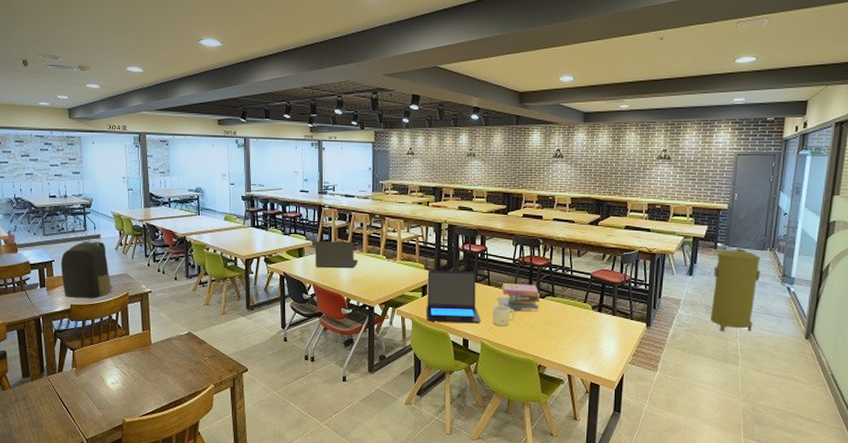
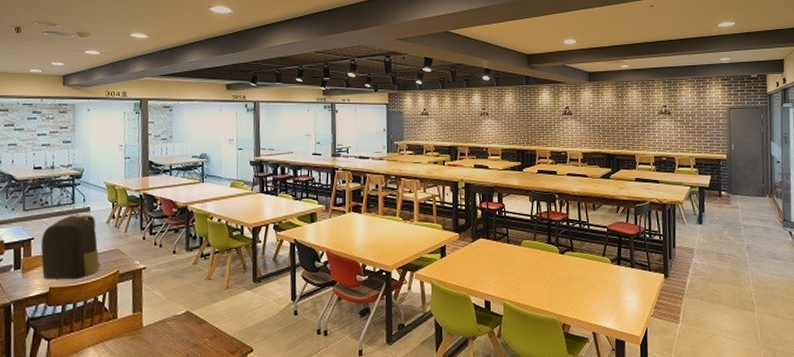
laptop: present [314,241,358,268] -> none [328,204,373,232]
laptop: present [426,269,481,323] -> none [445,229,503,284]
mug: present [492,305,516,327] -> none [513,263,537,286]
books: present [496,283,539,312] -> none [516,240,559,269]
trash can: present [710,247,761,332] -> none [720,195,764,278]

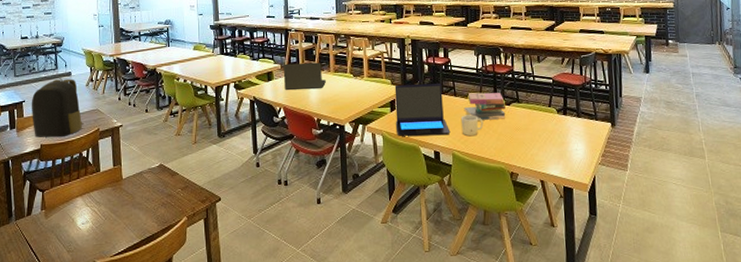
laptop: none [328,204,373,232] -> present [283,62,326,90]
laptop: none [445,229,503,284] -> present [394,83,451,136]
mug: none [513,263,537,286] -> present [461,114,484,137]
books: none [516,240,559,269] -> present [463,92,506,120]

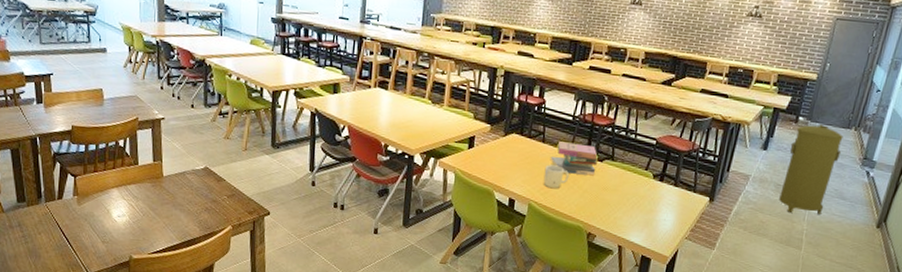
backpack: present [31,78,84,137] -> none [60,53,121,121]
laptop: present [283,62,326,90] -> none [351,76,400,111]
laptop: present [394,83,451,136] -> none [471,119,531,183]
trash can: none [668,43,714,125] -> present [779,123,844,216]

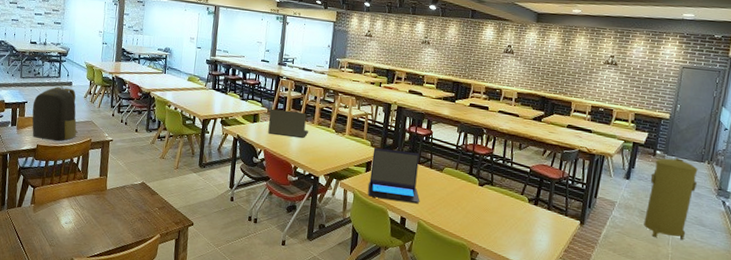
backpack: none [60,53,121,121] -> present [32,86,78,141]
laptop: none [351,76,400,111] -> present [268,108,308,138]
laptop: none [471,119,531,183] -> present [368,147,420,203]
mug: present [543,164,570,189] -> none [431,187,454,210]
books: present [550,141,597,176] -> none [436,167,478,199]

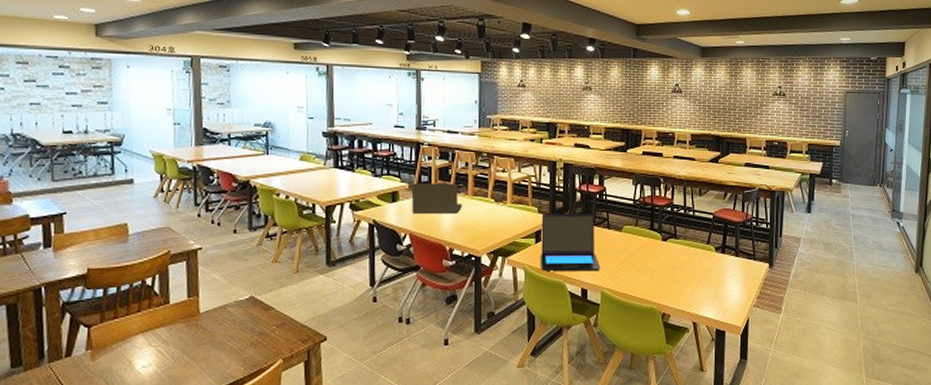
backpack: present [32,86,78,141] -> none [74,186,150,259]
trash can: present [644,157,698,241] -> none [829,184,873,268]

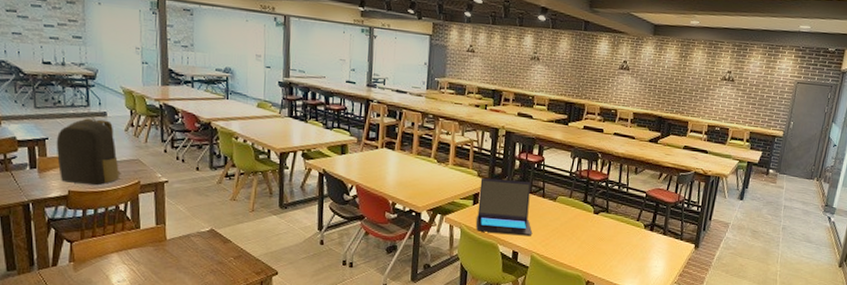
backpack: none [74,186,150,259] -> present [56,117,122,185]
laptop: present [411,183,462,213] -> none [359,138,406,170]

